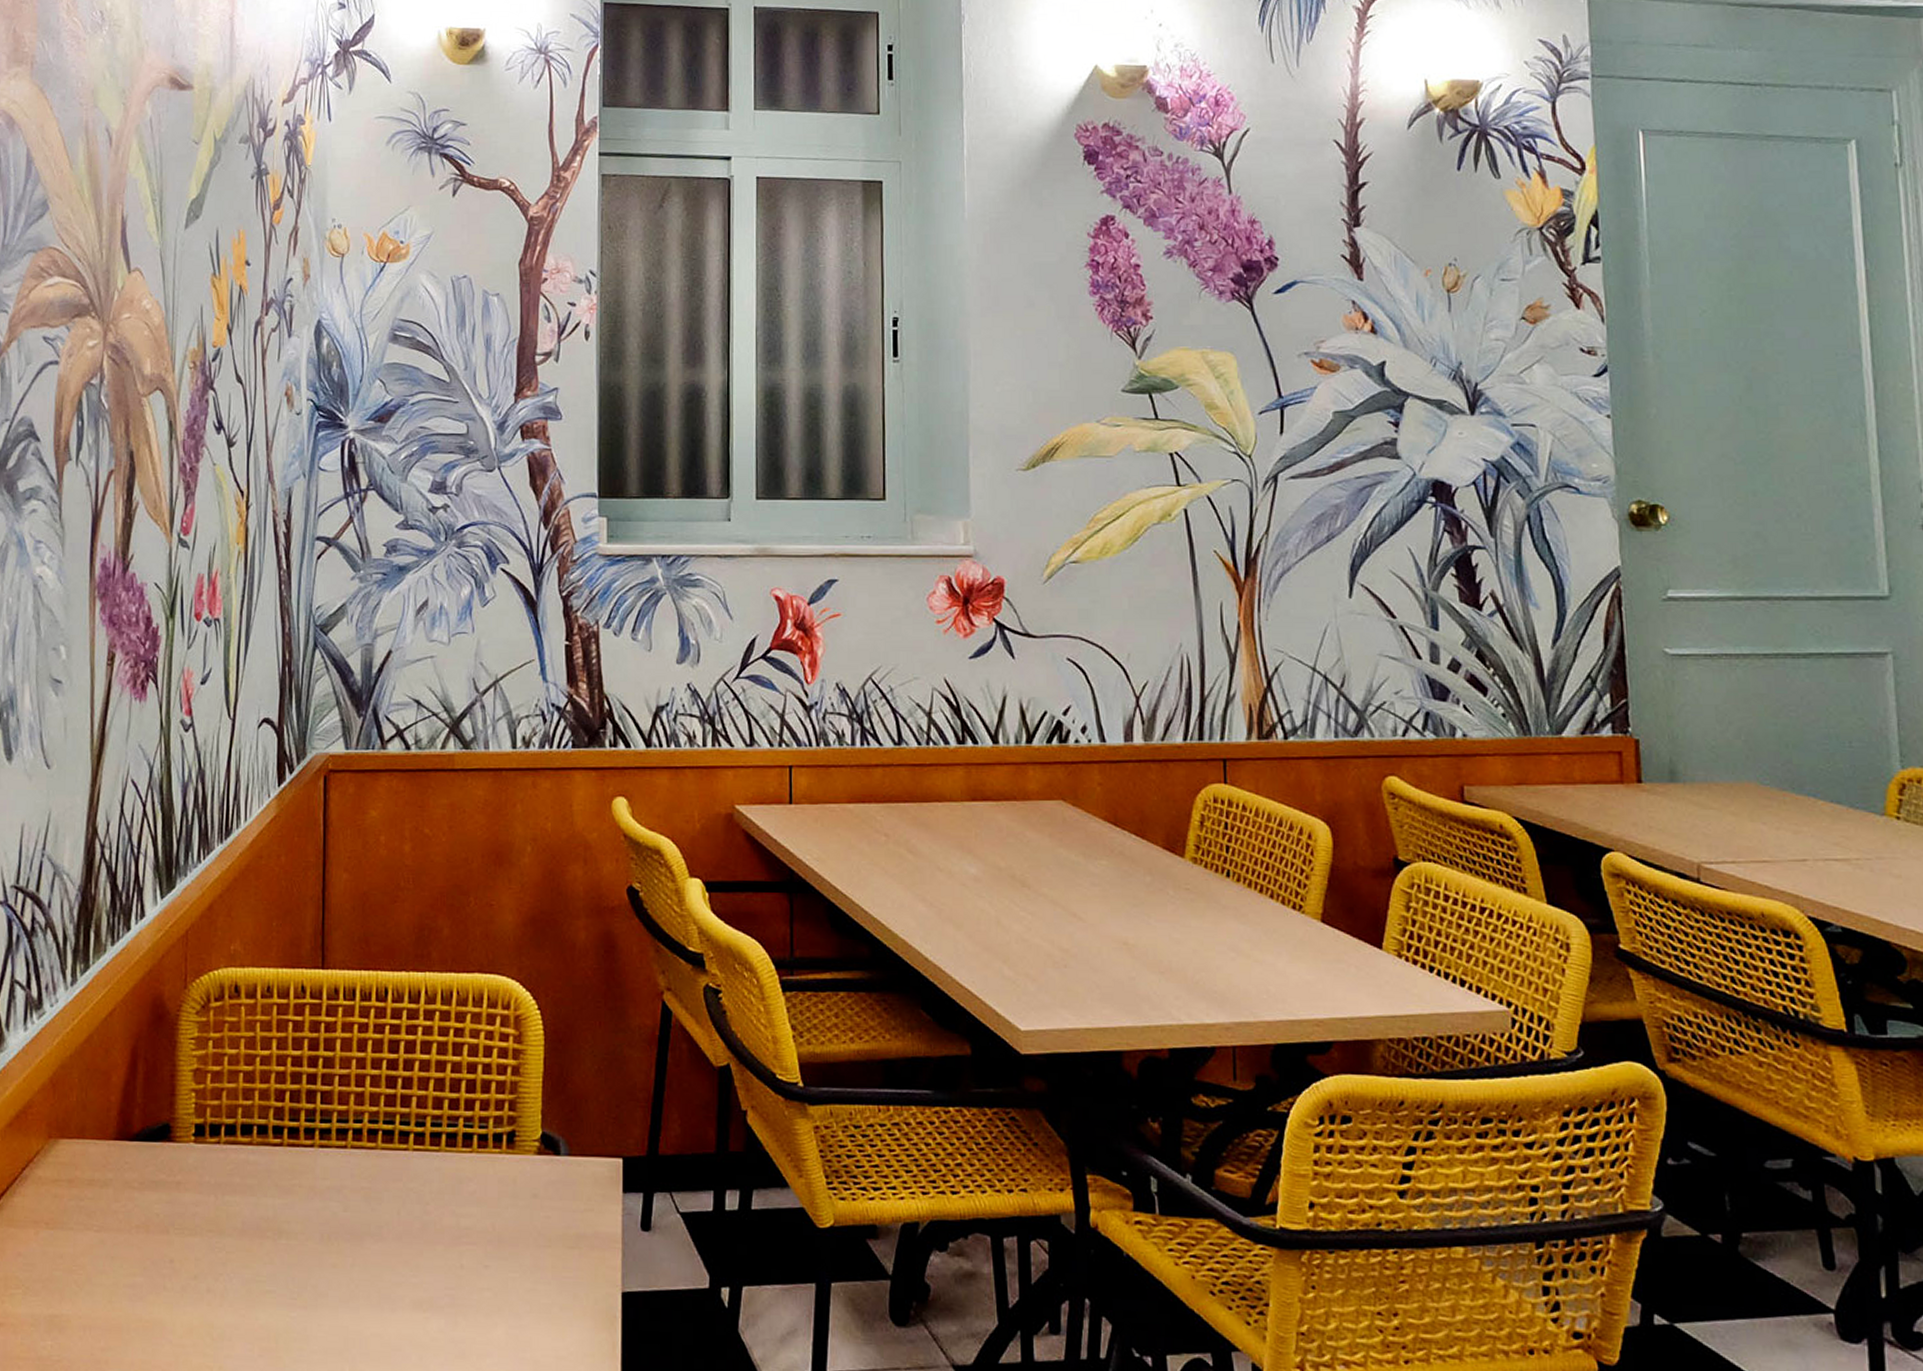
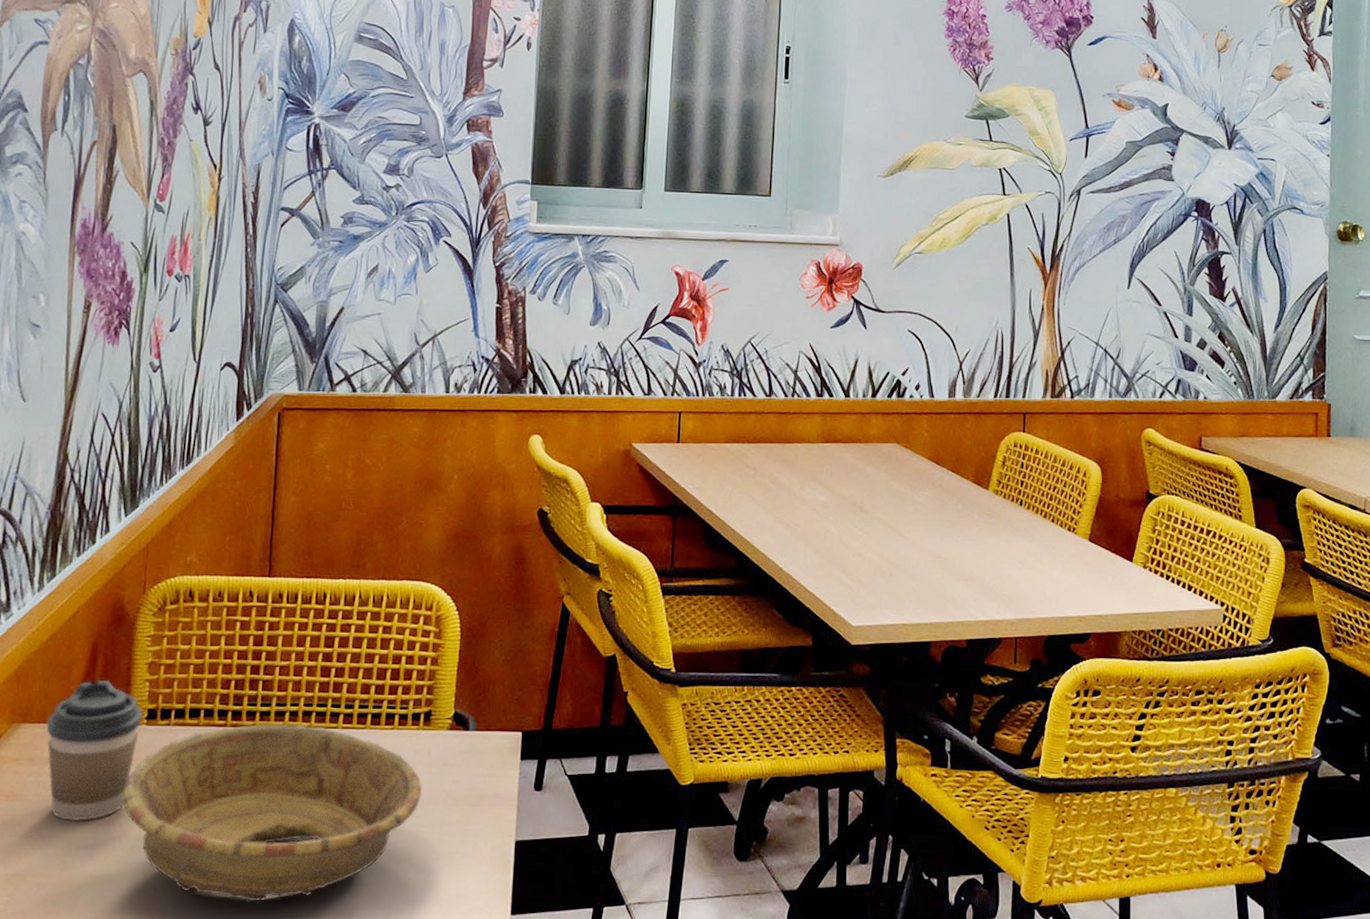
coffee cup: none [86,1089,191,1255] -> present [46,680,143,822]
decorative bowl: none [171,1143,510,1359] -> present [122,723,423,903]

